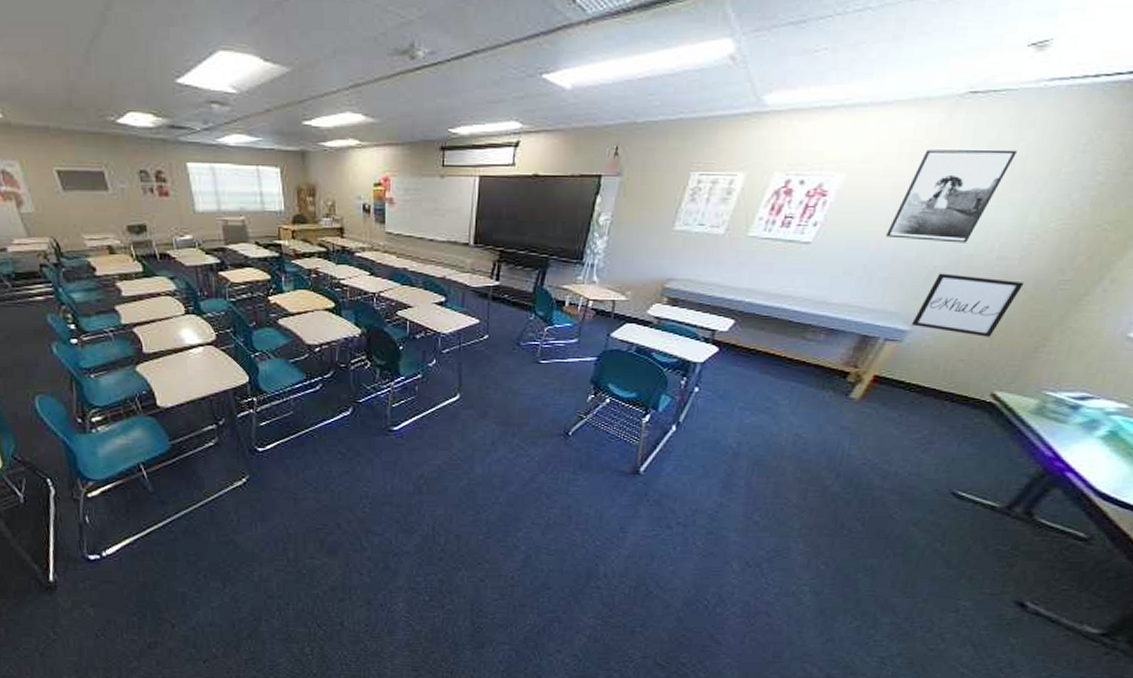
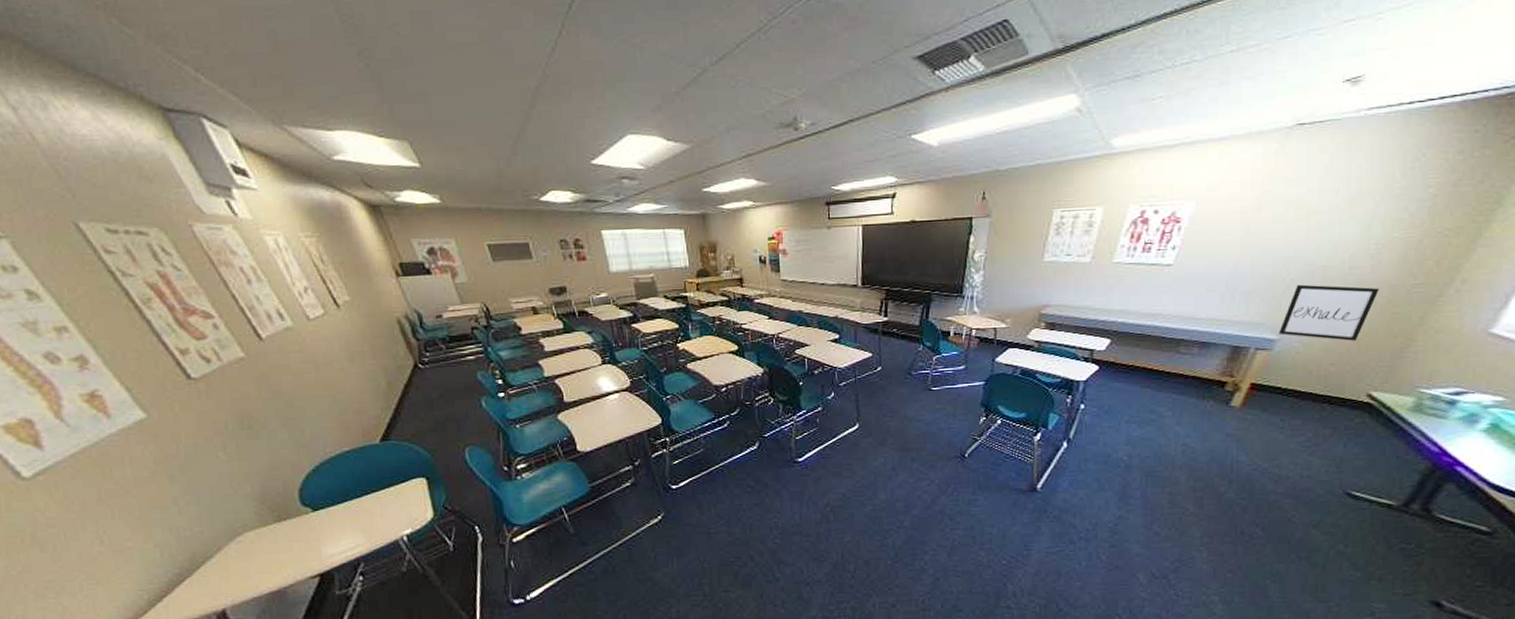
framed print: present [885,149,1018,243] -> none [1240,171,1351,257]

